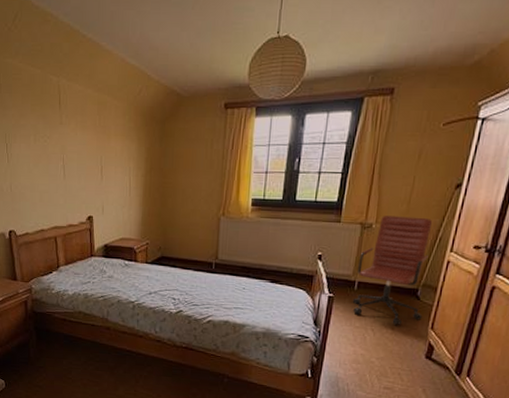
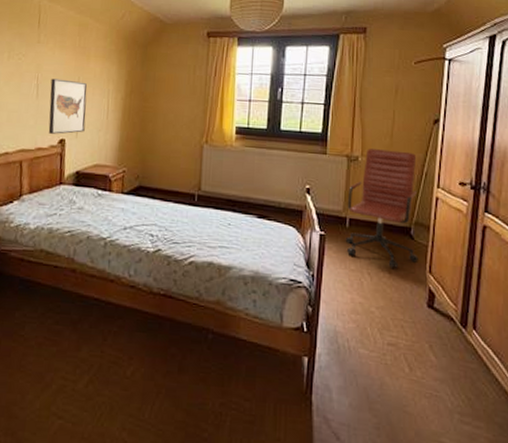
wall art: none [75,159,110,212] -> present [48,78,87,134]

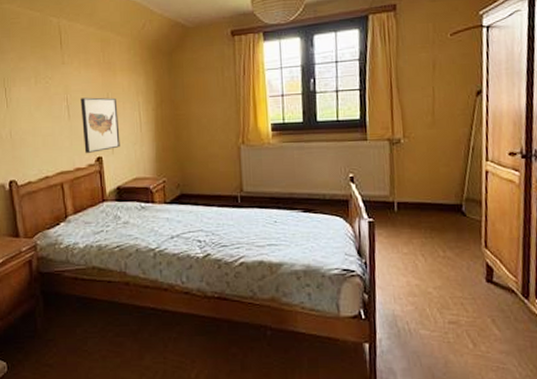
chair: present [345,148,418,268] -> none [393,127,473,247]

